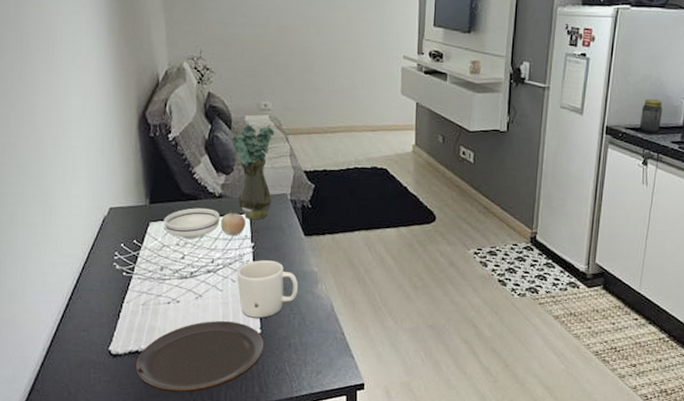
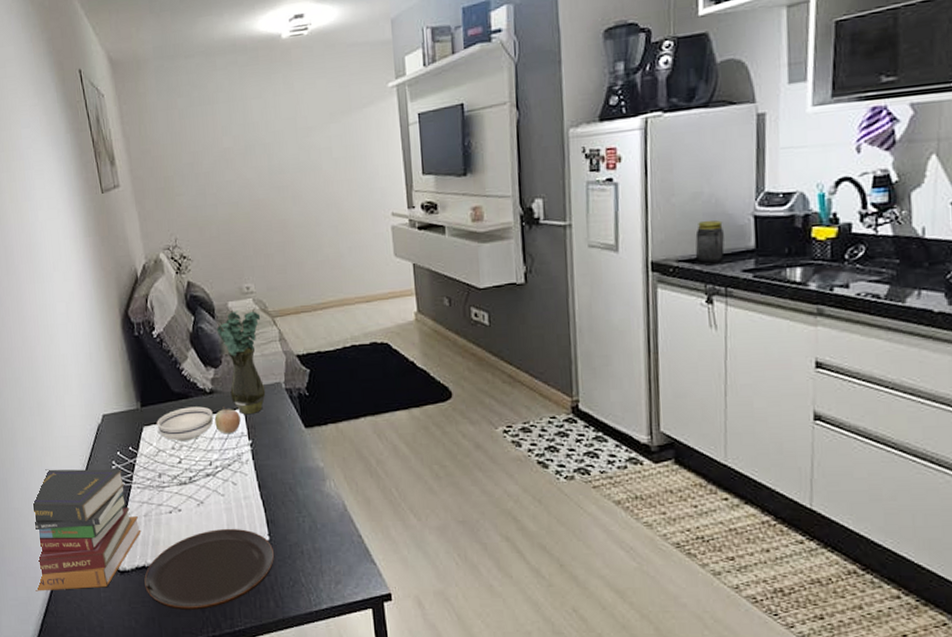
books: none [22,255,138,371] -> present [33,469,141,591]
mug: present [237,260,299,318] -> none [237,458,305,524]

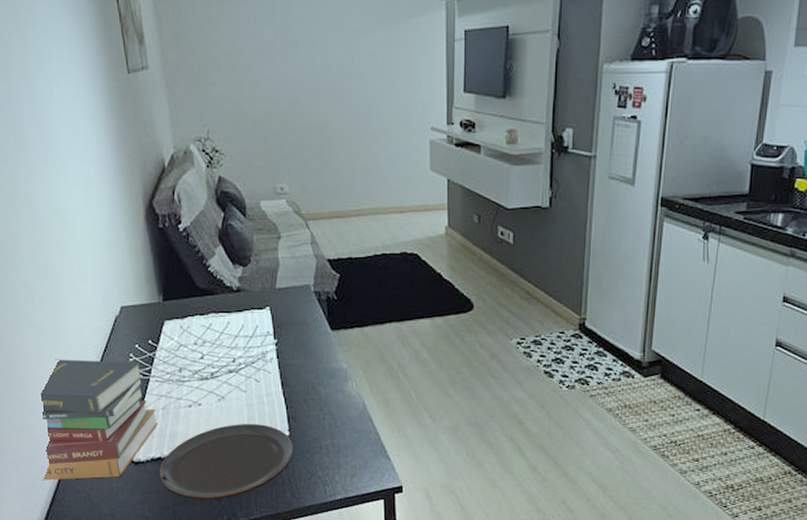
bowl: present [157,406,213,441] -> none [179,303,239,337]
fruit: present [214,406,241,434] -> none [240,305,267,333]
vase: present [217,307,266,415] -> none [248,206,294,315]
jar: present [695,220,725,265] -> none [699,165,725,204]

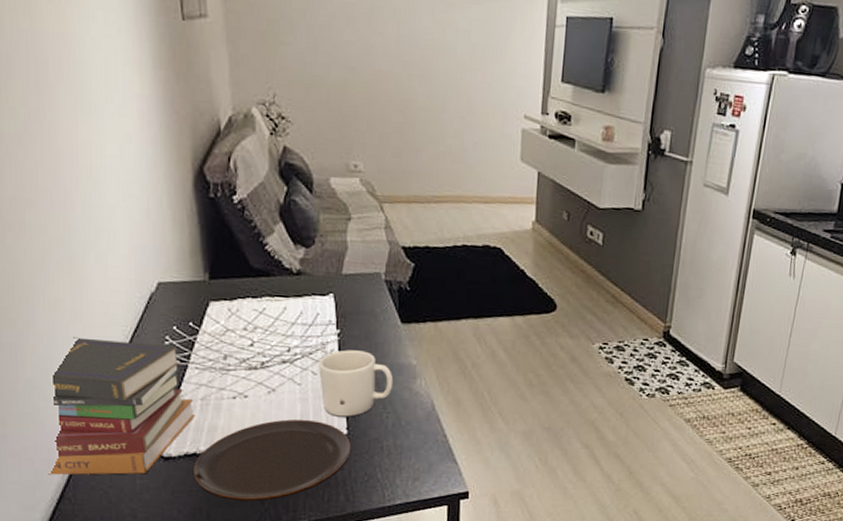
mug: none [260,358,328,420] -> present [318,350,394,417]

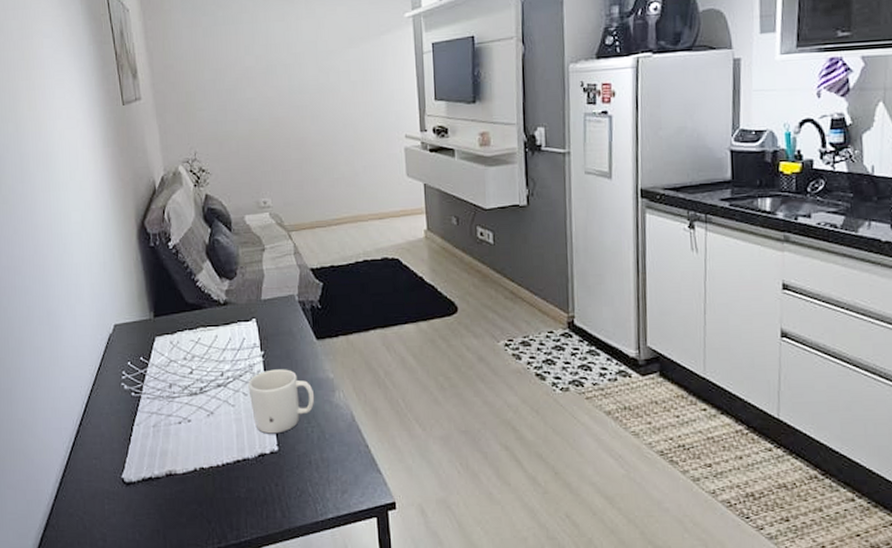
books: present [48,337,196,475] -> none [36,379,149,505]
plate: present [194,419,351,501] -> none [150,439,283,521]

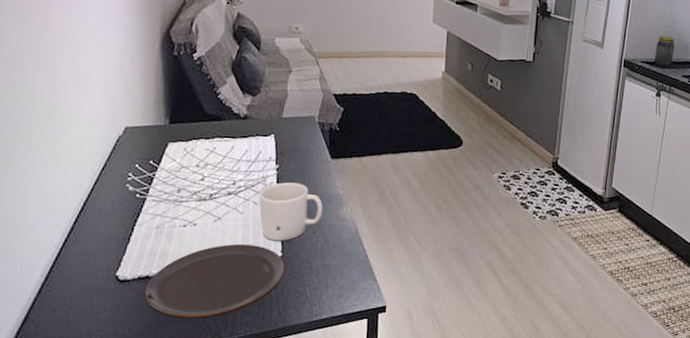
plate: none [150,439,283,521] -> present [145,244,285,319]
jar: none [679,153,705,193] -> present [654,36,675,68]

